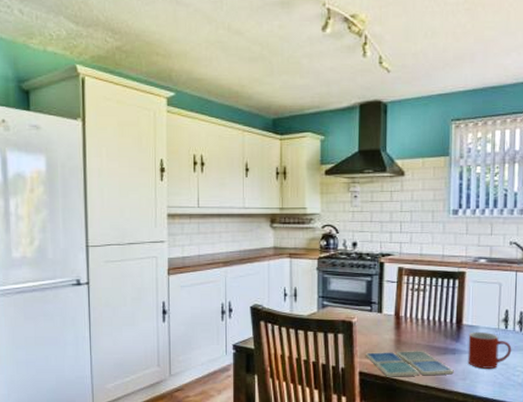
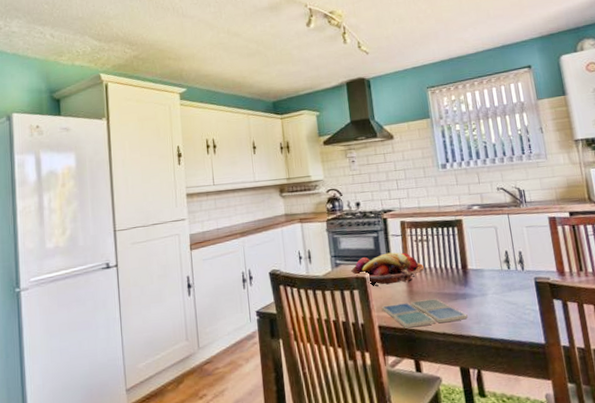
fruit basket: none [337,299,417,333] -> present [350,252,425,287]
mug: present [467,331,512,369] -> none [475,274,519,311]

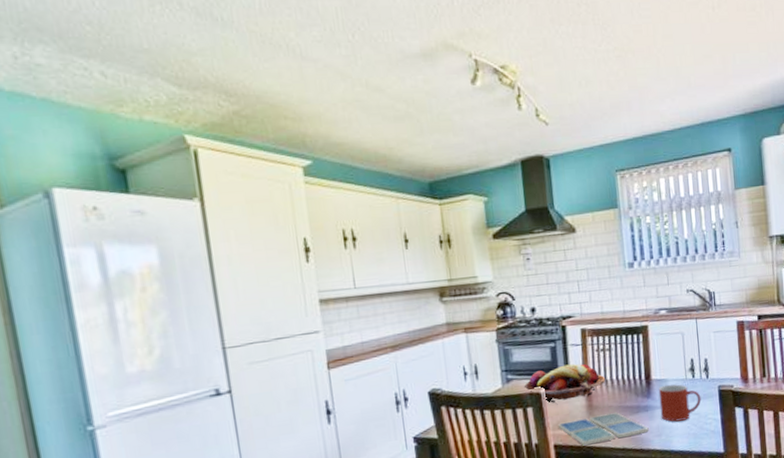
mug: none [475,274,519,311] -> present [658,384,702,422]

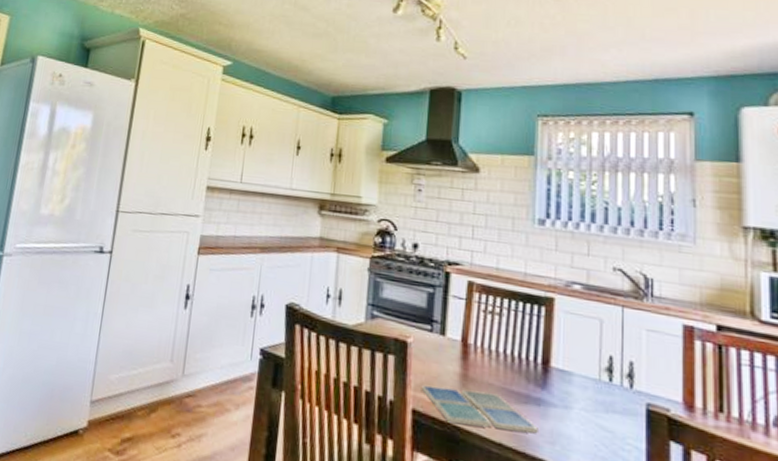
fruit basket: present [523,363,606,403] -> none [389,315,490,364]
mug: present [658,384,702,422] -> none [557,378,619,435]

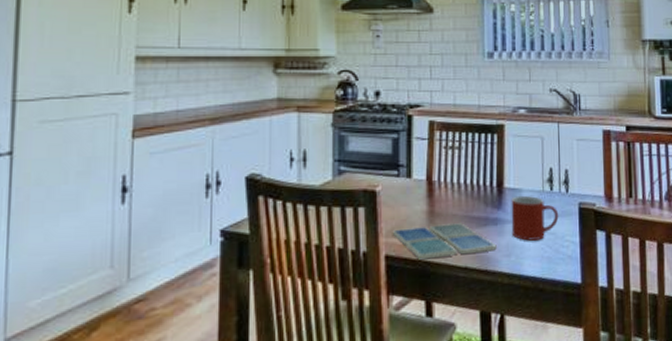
mug: none [557,378,619,435] -> present [511,195,559,241]

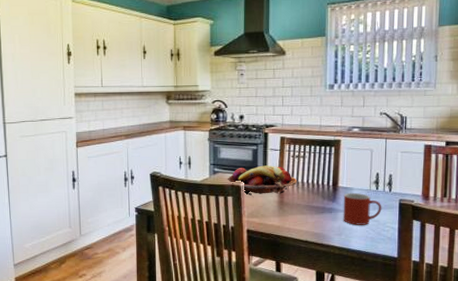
fruit basket: none [357,160,452,205] -> present [227,165,298,195]
drink coaster: present [392,223,497,260] -> none [252,210,331,234]

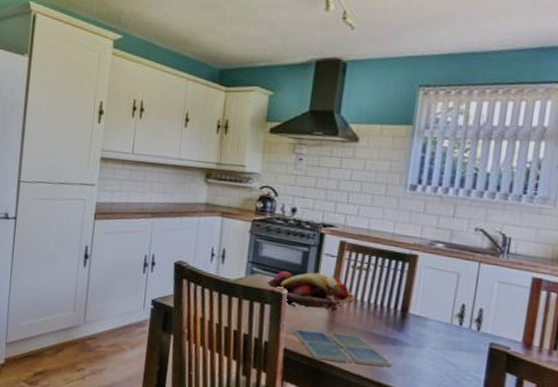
drink coaster: none [252,210,331,234] -> present [292,328,393,368]
mug: present [343,192,382,225] -> none [410,323,465,369]

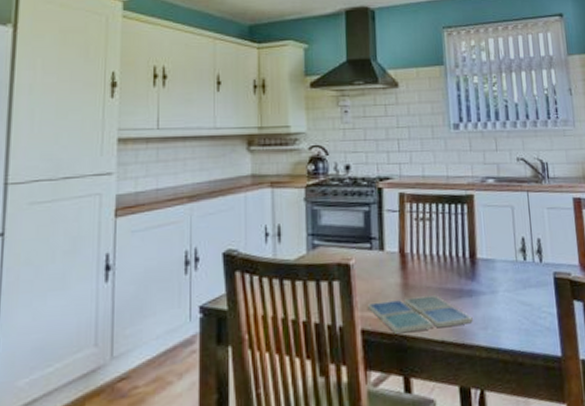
fruit basket: present [266,271,356,311] -> none [331,232,425,278]

